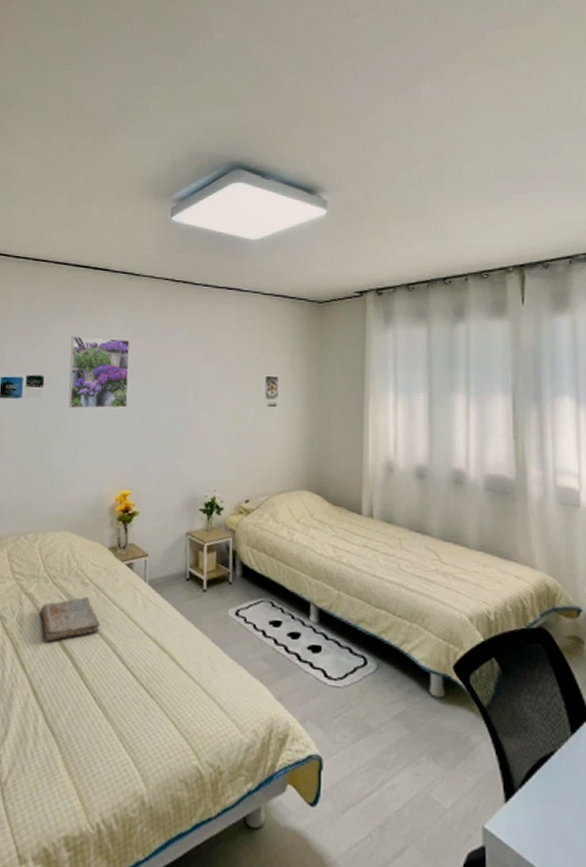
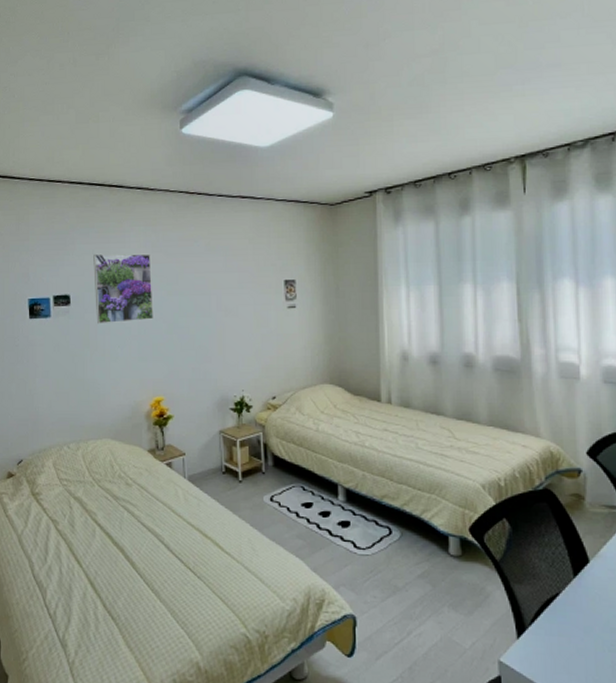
book: present [40,596,100,643] -> none [89,496,146,539]

